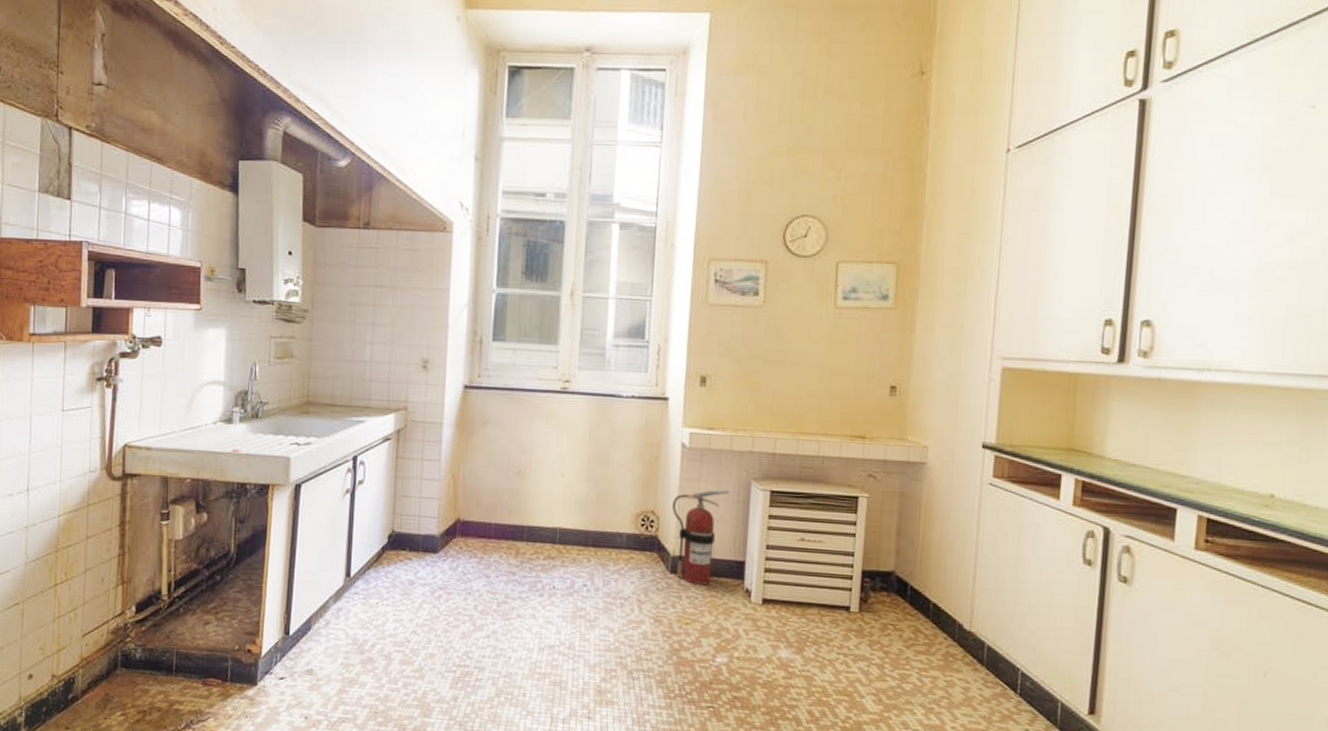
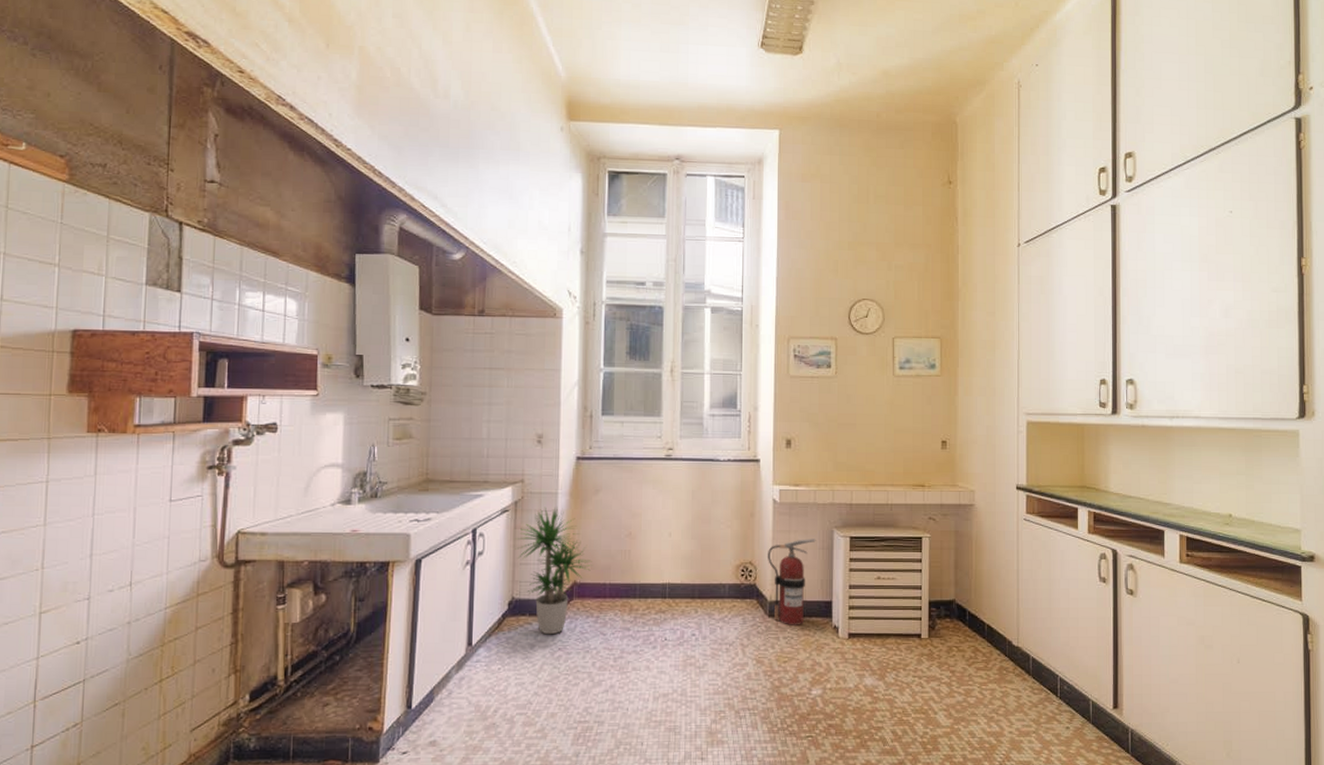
potted plant: none [396,437,477,573] -> present [515,507,592,635]

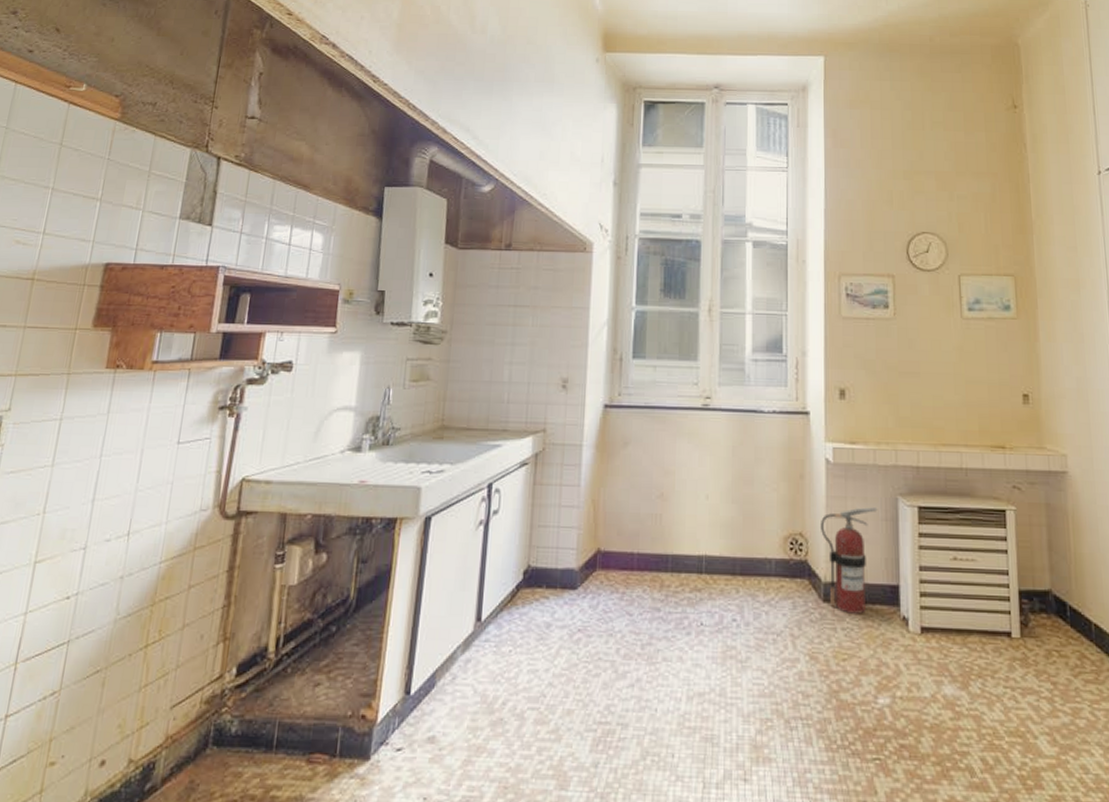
potted plant: present [515,507,592,635] -> none [533,460,619,613]

